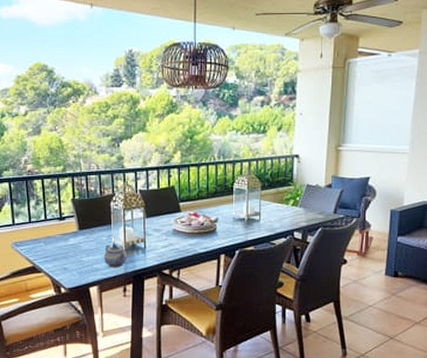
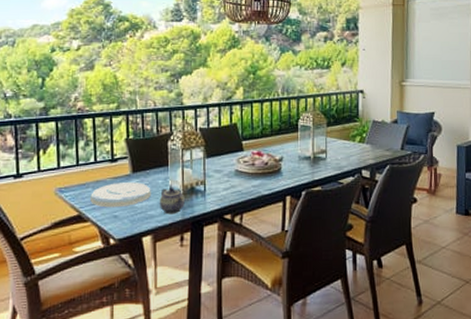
plate: none [43,239,96,261] -> present [90,182,151,208]

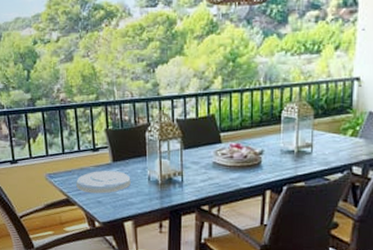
teapot: present [159,187,185,215] -> none [138,177,163,203]

